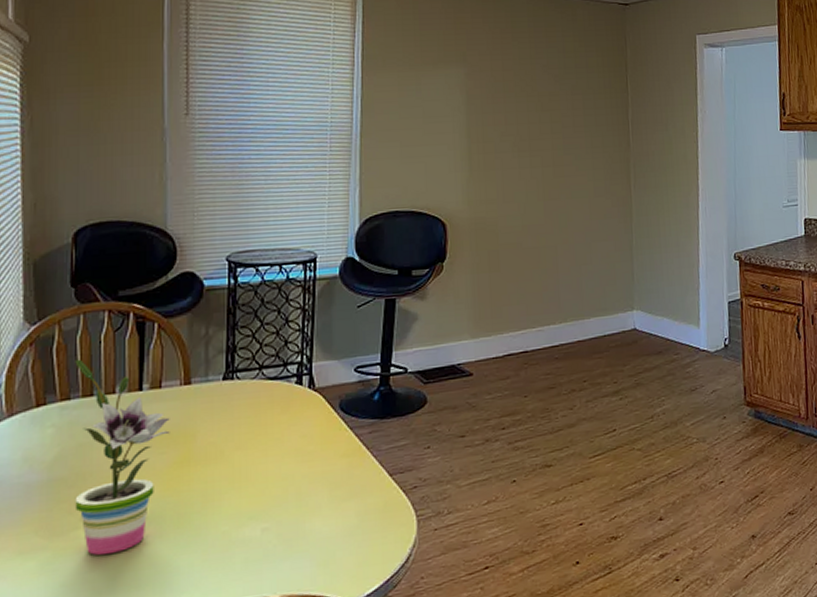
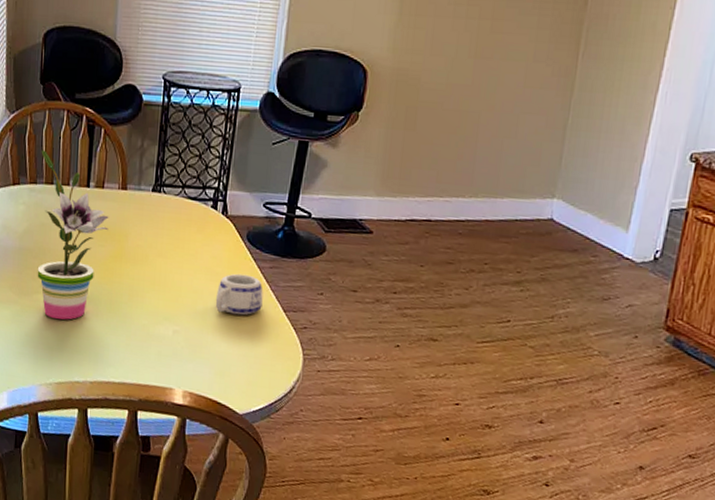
mug: none [310,446,365,495] -> present [215,273,263,316]

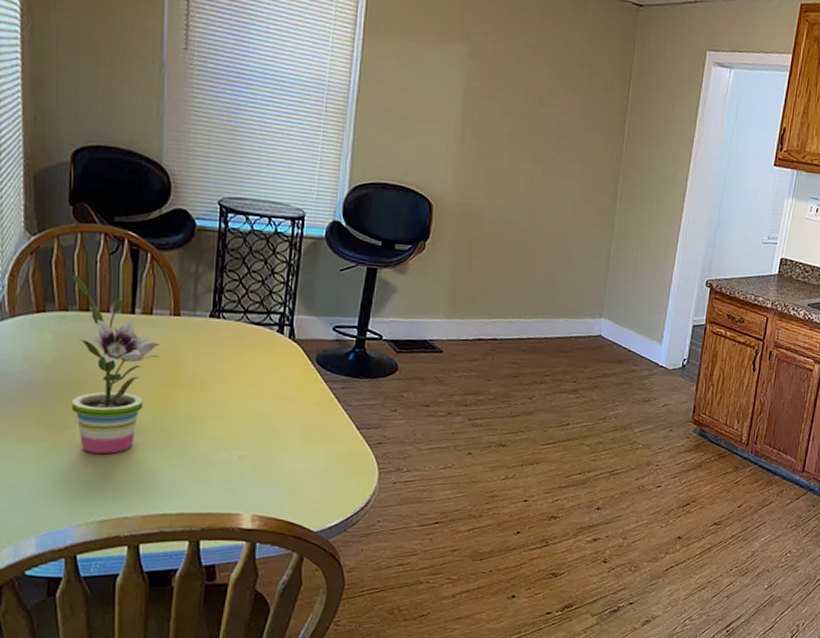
mug: present [215,273,263,316] -> none [284,395,336,436]

